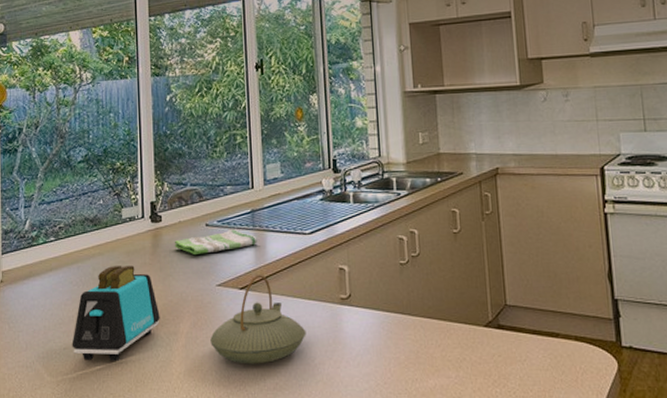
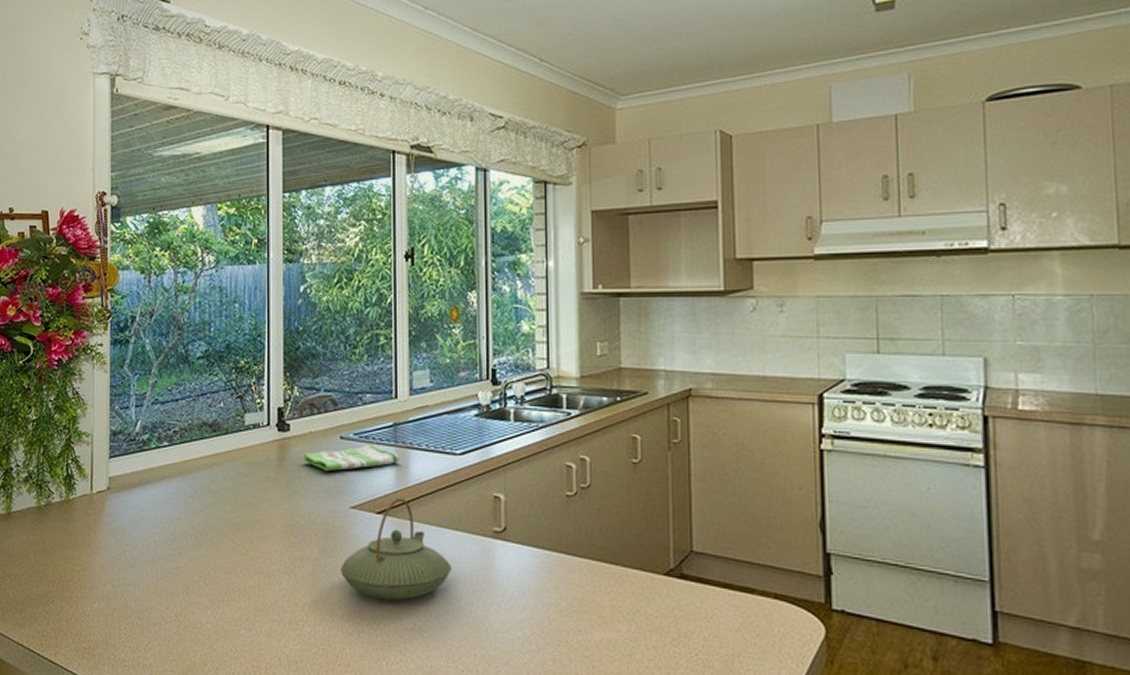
toaster: present [72,265,160,361] -> none [184,478,284,586]

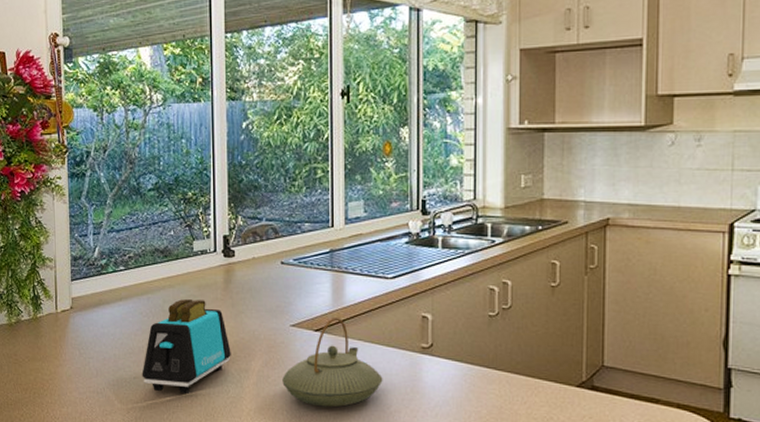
toaster: none [184,478,284,586] -> present [142,299,231,394]
dish towel: present [303,444,399,472] -> none [247,269,335,294]

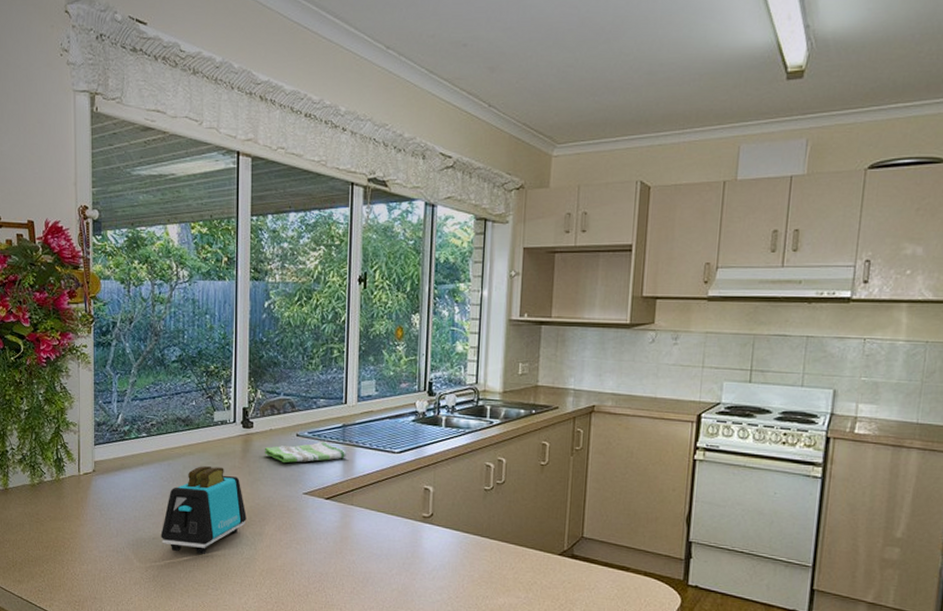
dish towel: none [247,269,335,294] -> present [264,441,346,464]
teapot: present [282,318,383,407] -> none [294,487,387,569]

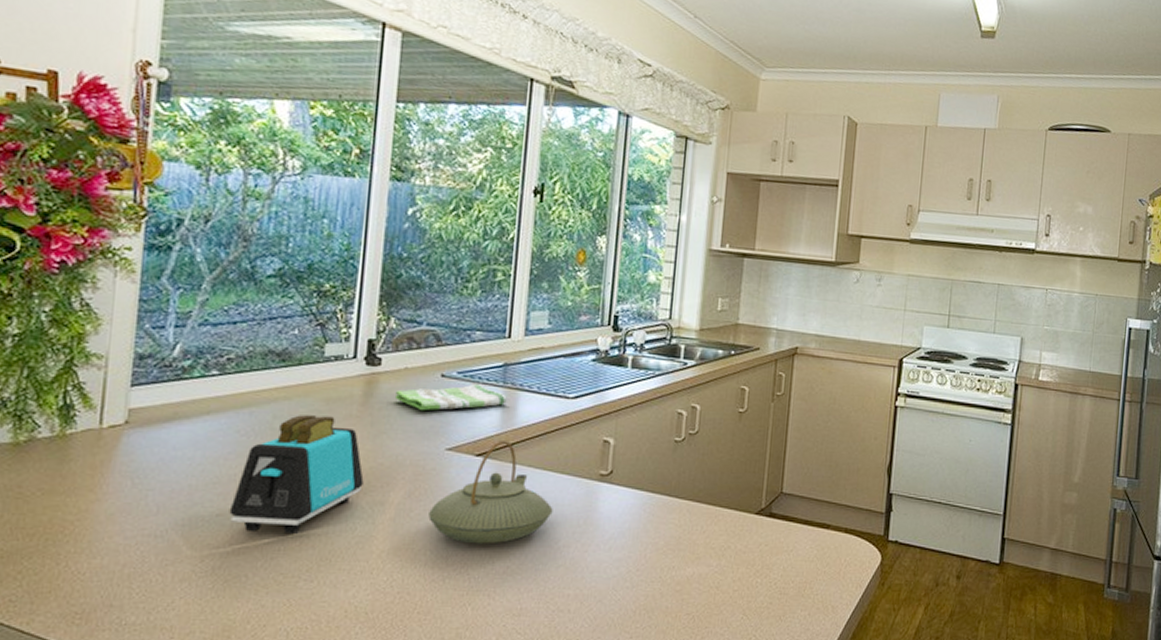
teapot: none [294,487,387,569] -> present [428,441,553,544]

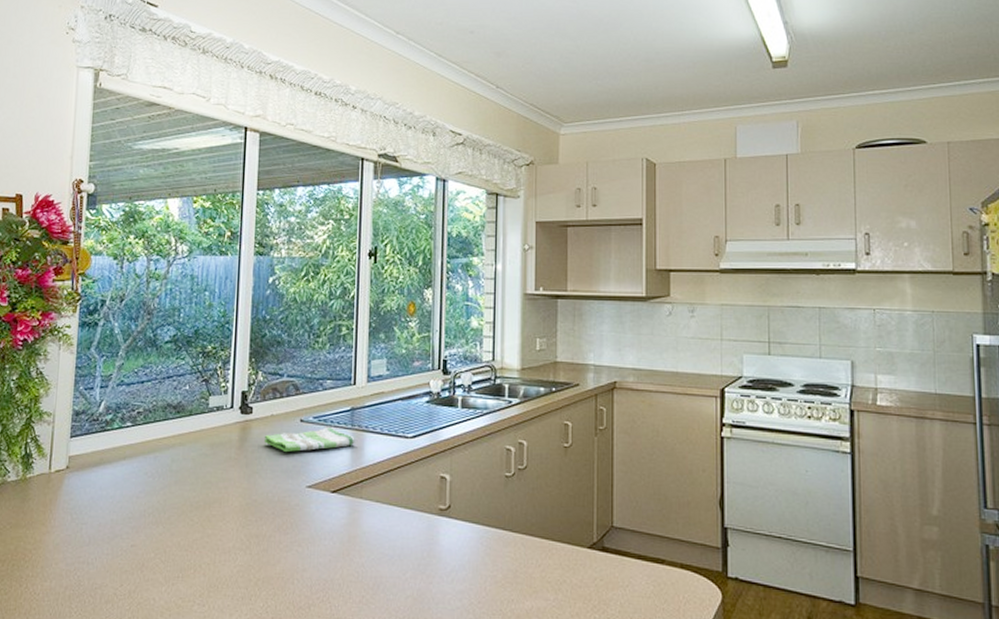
toaster: present [229,415,364,534] -> none [140,458,242,562]
teapot: present [428,441,553,544] -> none [295,478,400,575]

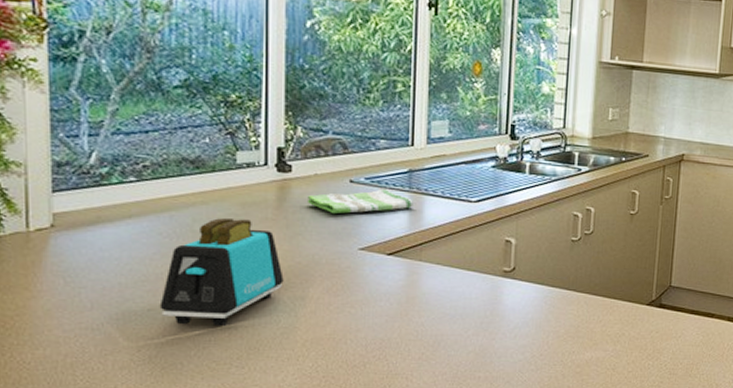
toaster: none [140,458,242,562] -> present [159,218,284,326]

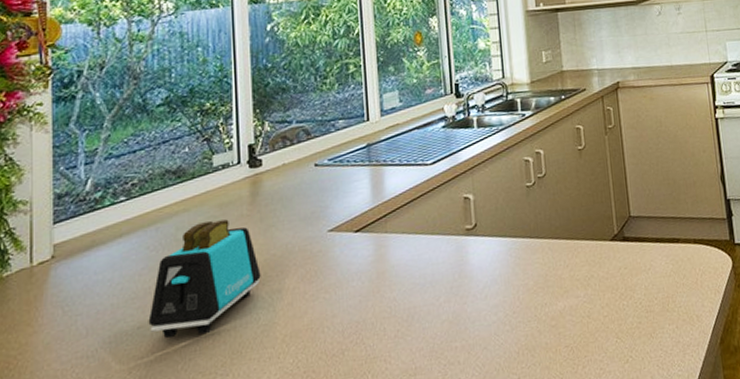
dish towel: present [306,189,413,214] -> none [277,167,374,201]

